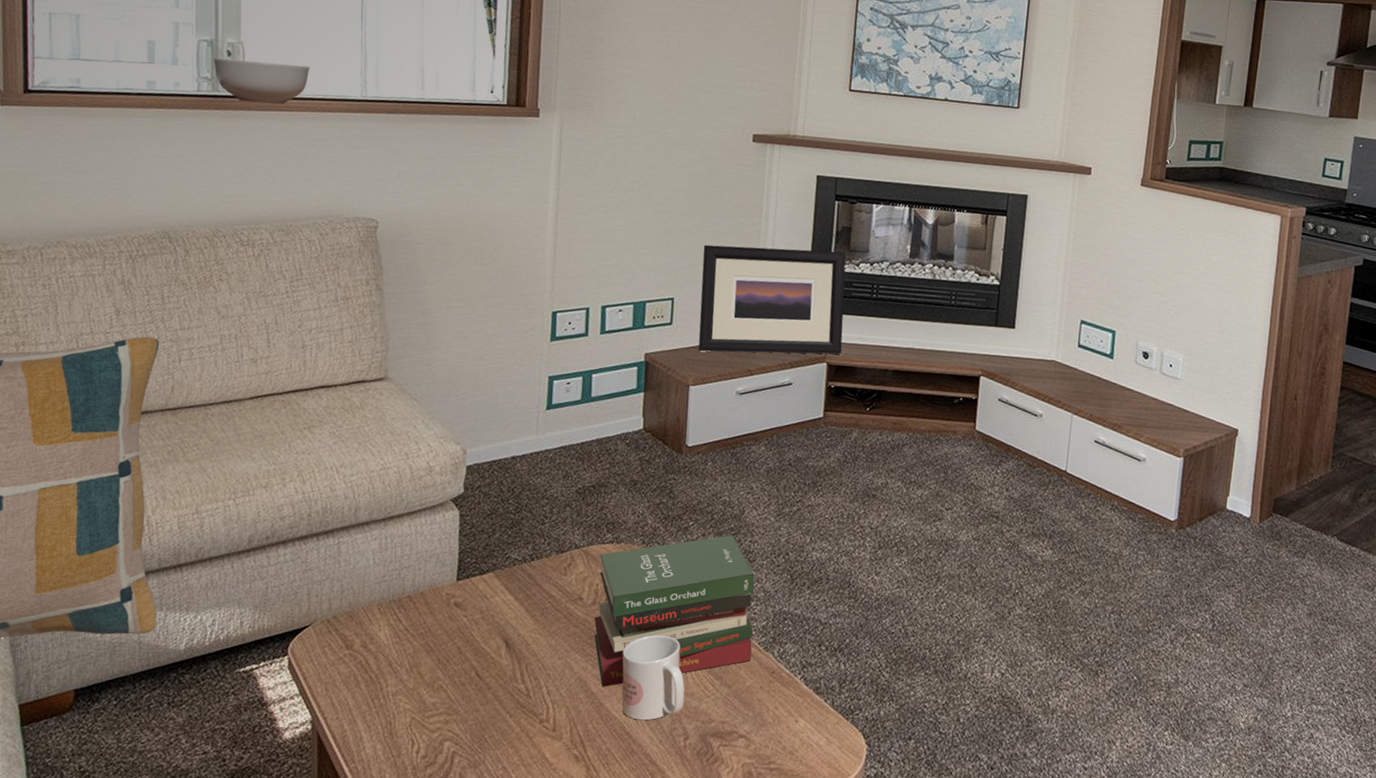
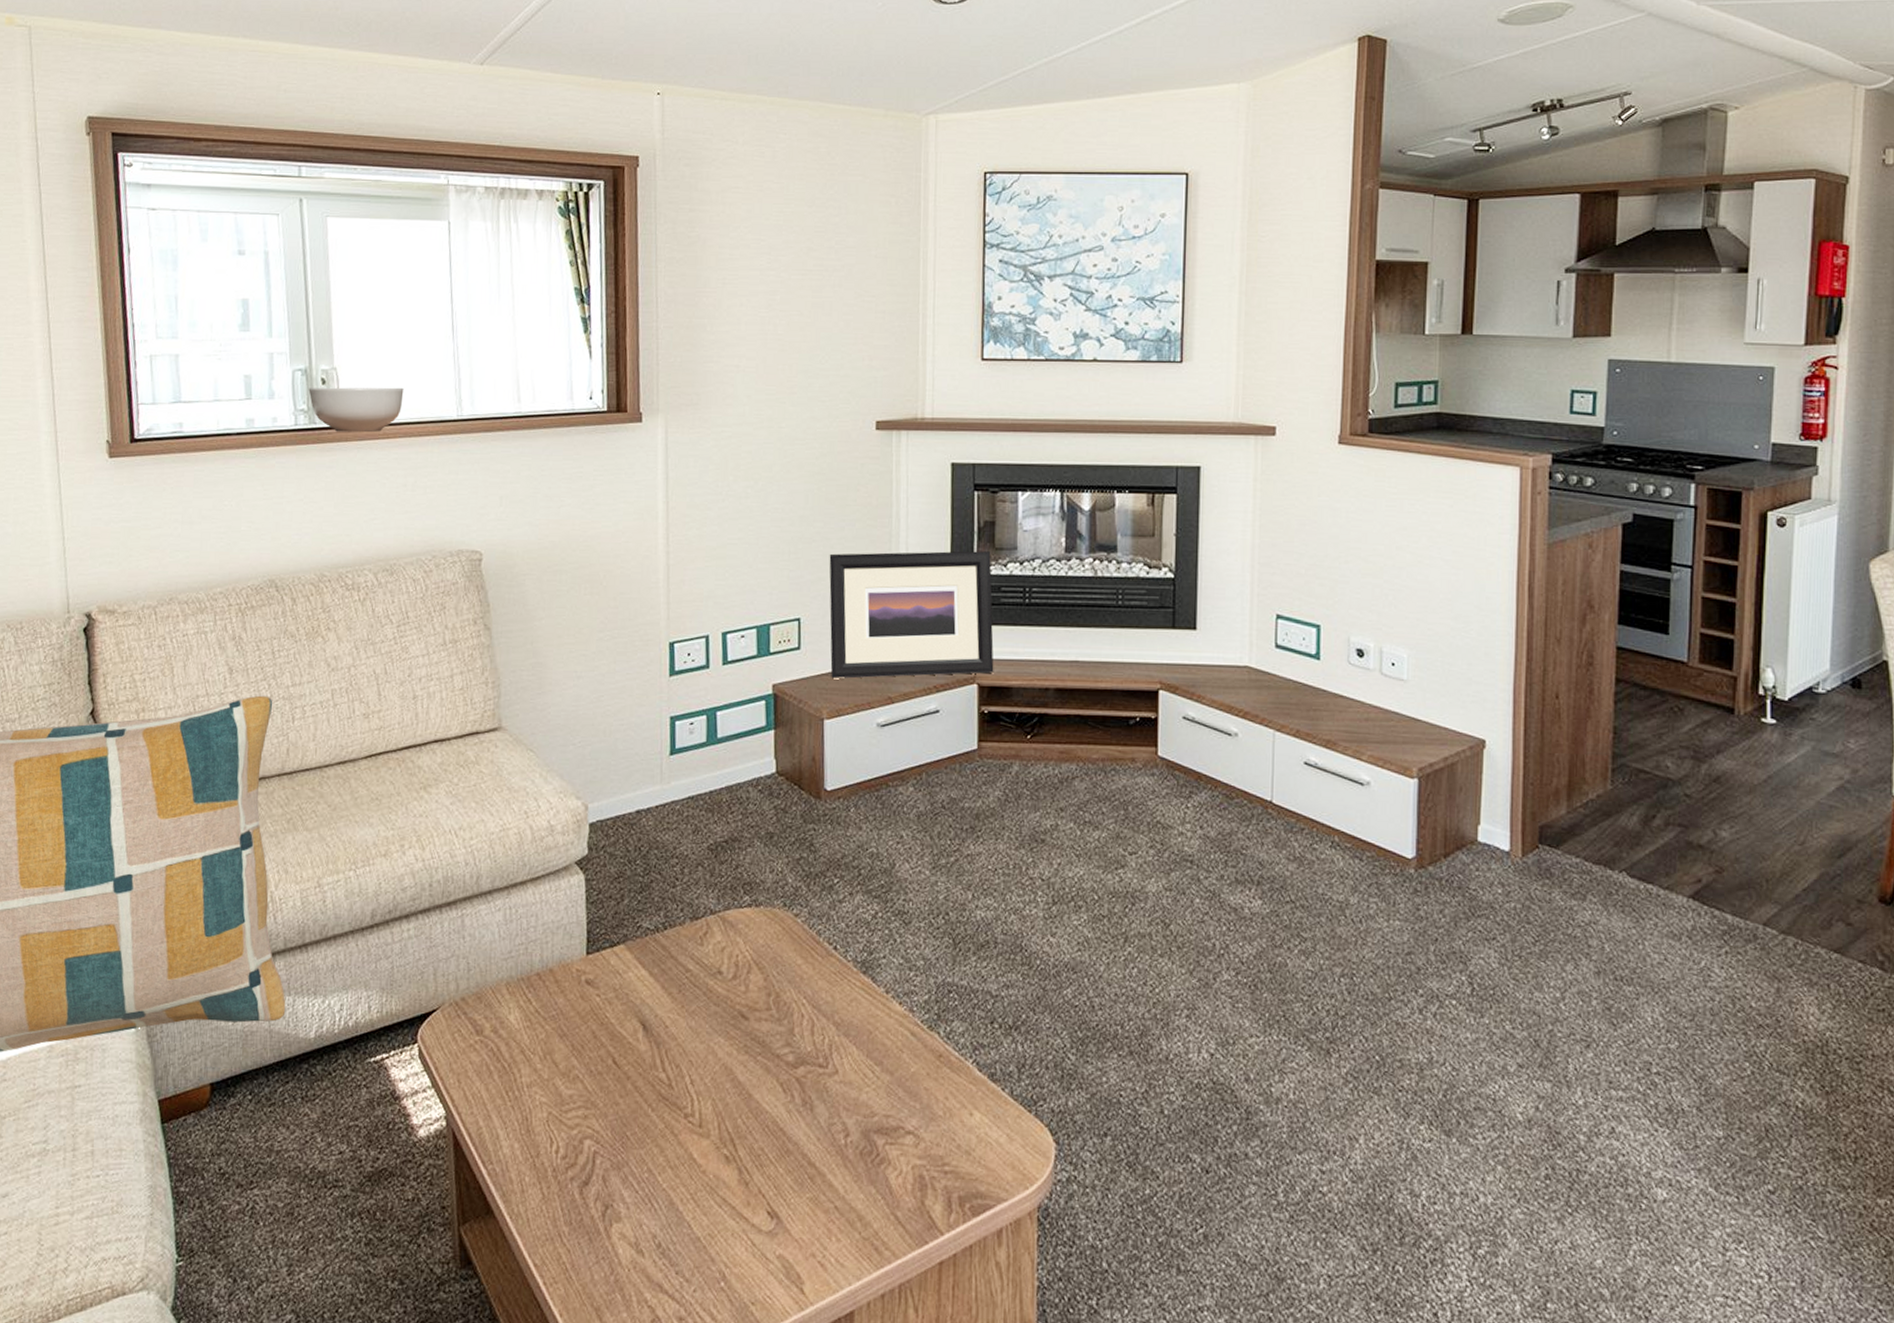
books: present [594,535,755,687] -> none [736,893,915,1075]
mug: present [622,634,685,721] -> none [769,1012,842,1115]

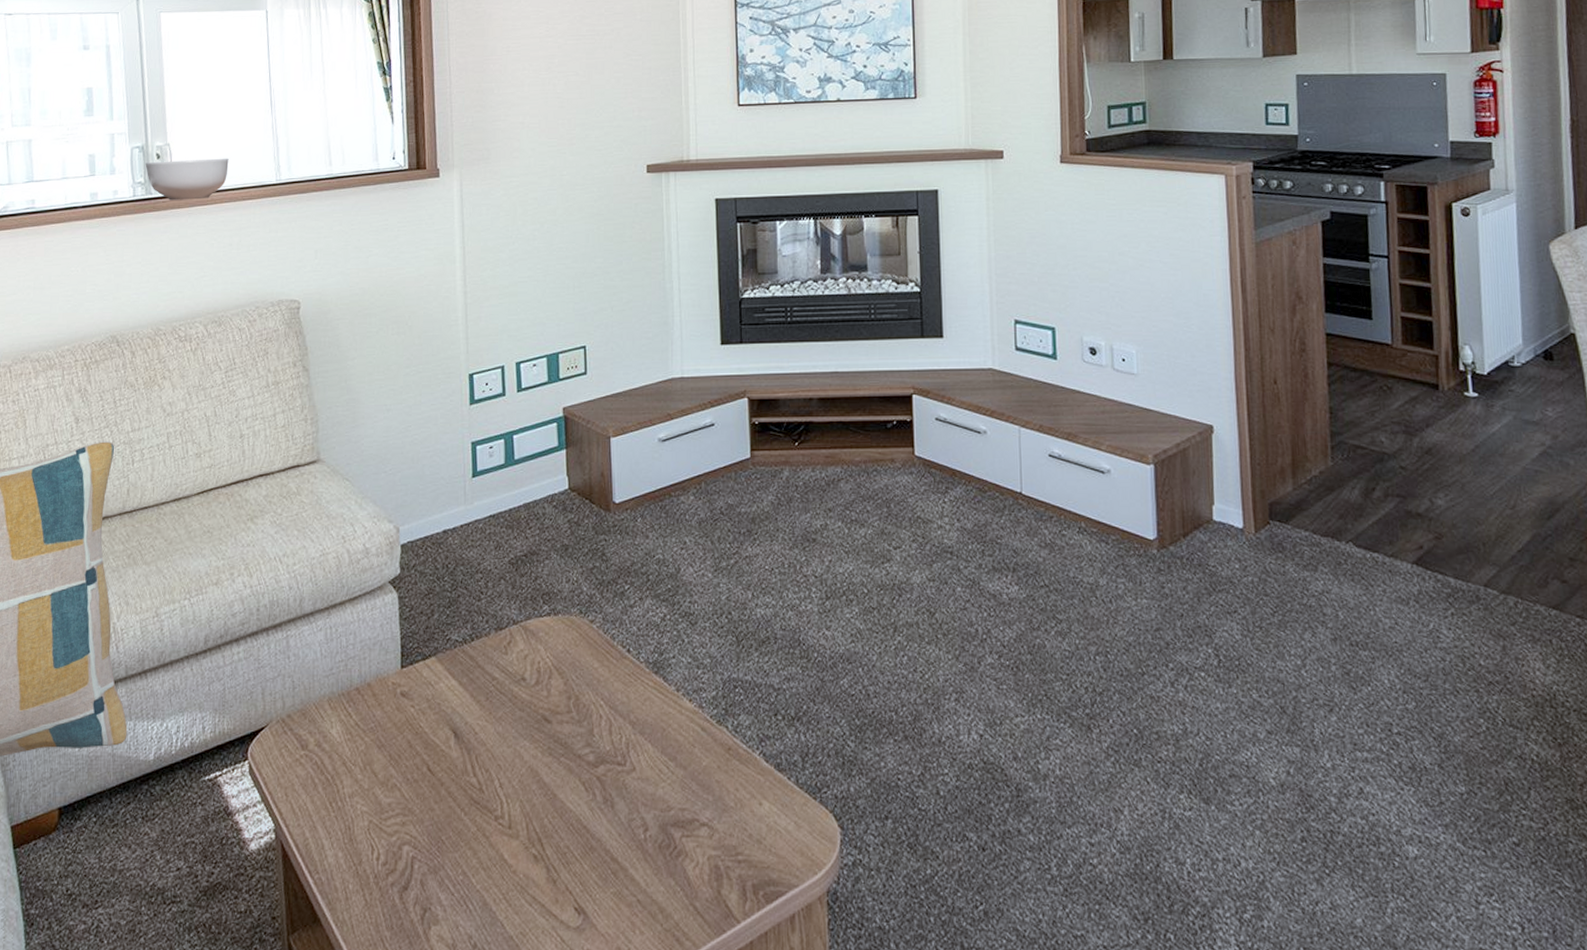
picture frame: present [829,551,994,679] -> none [610,276,762,399]

